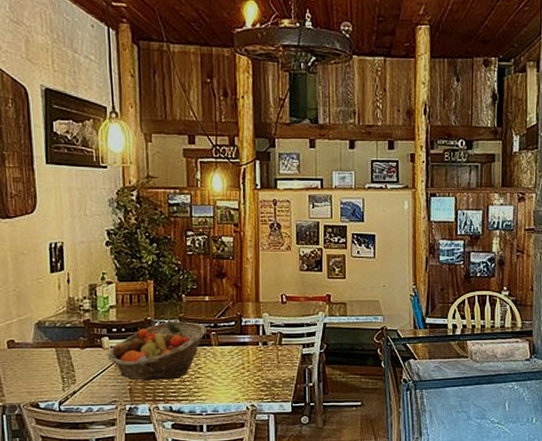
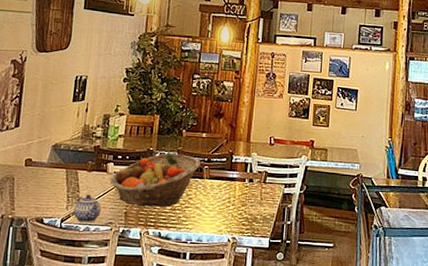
teapot: none [71,373,102,404] -> present [73,194,102,223]

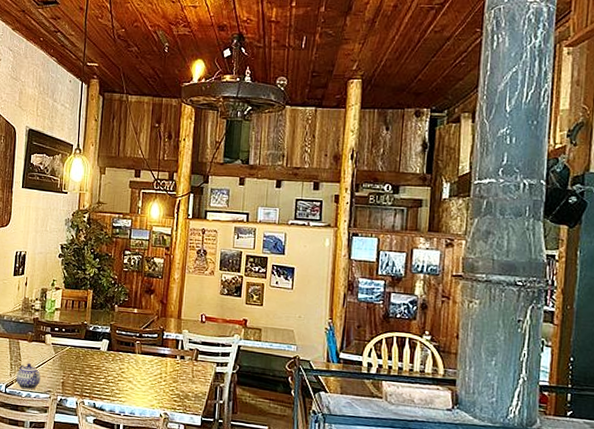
fruit basket: present [111,153,200,207] -> none [49,327,132,379]

